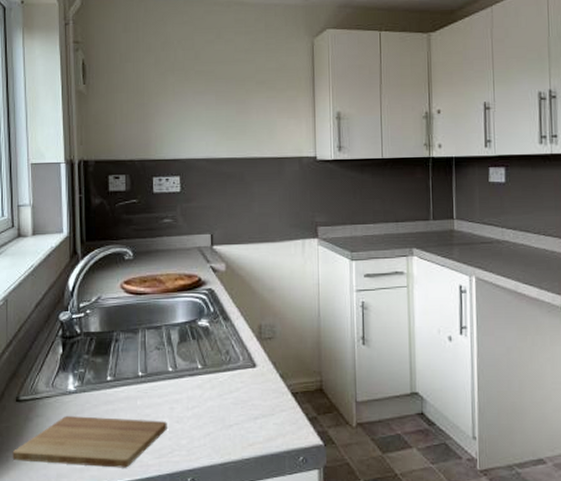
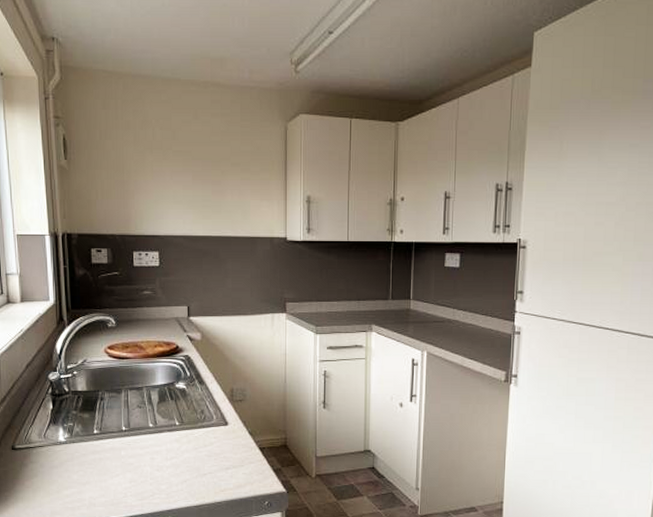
cutting board: present [12,416,167,468] -> none [10,463,149,508]

